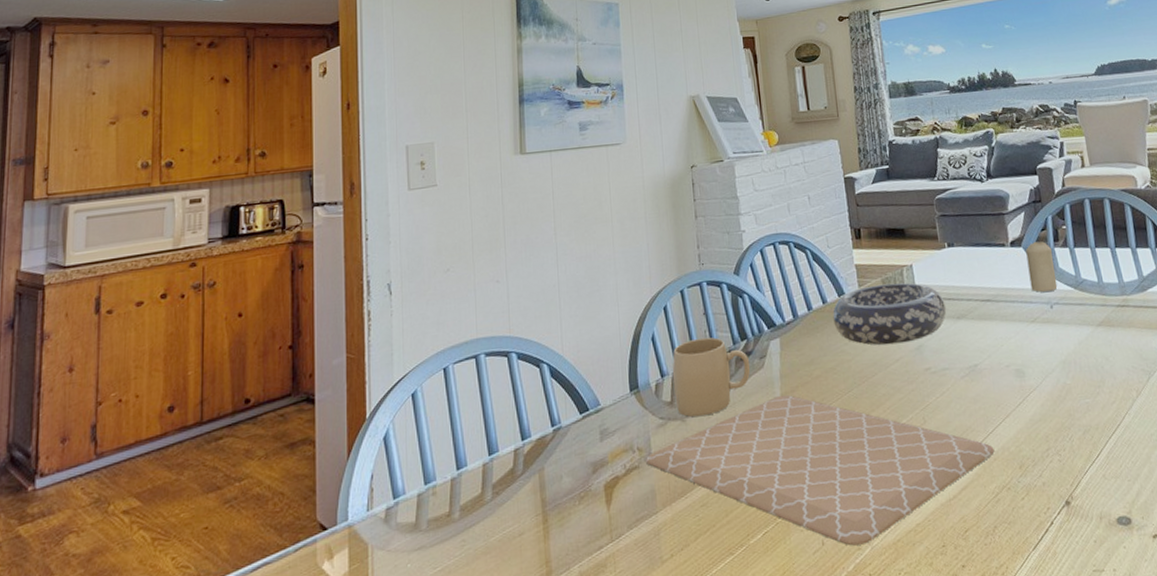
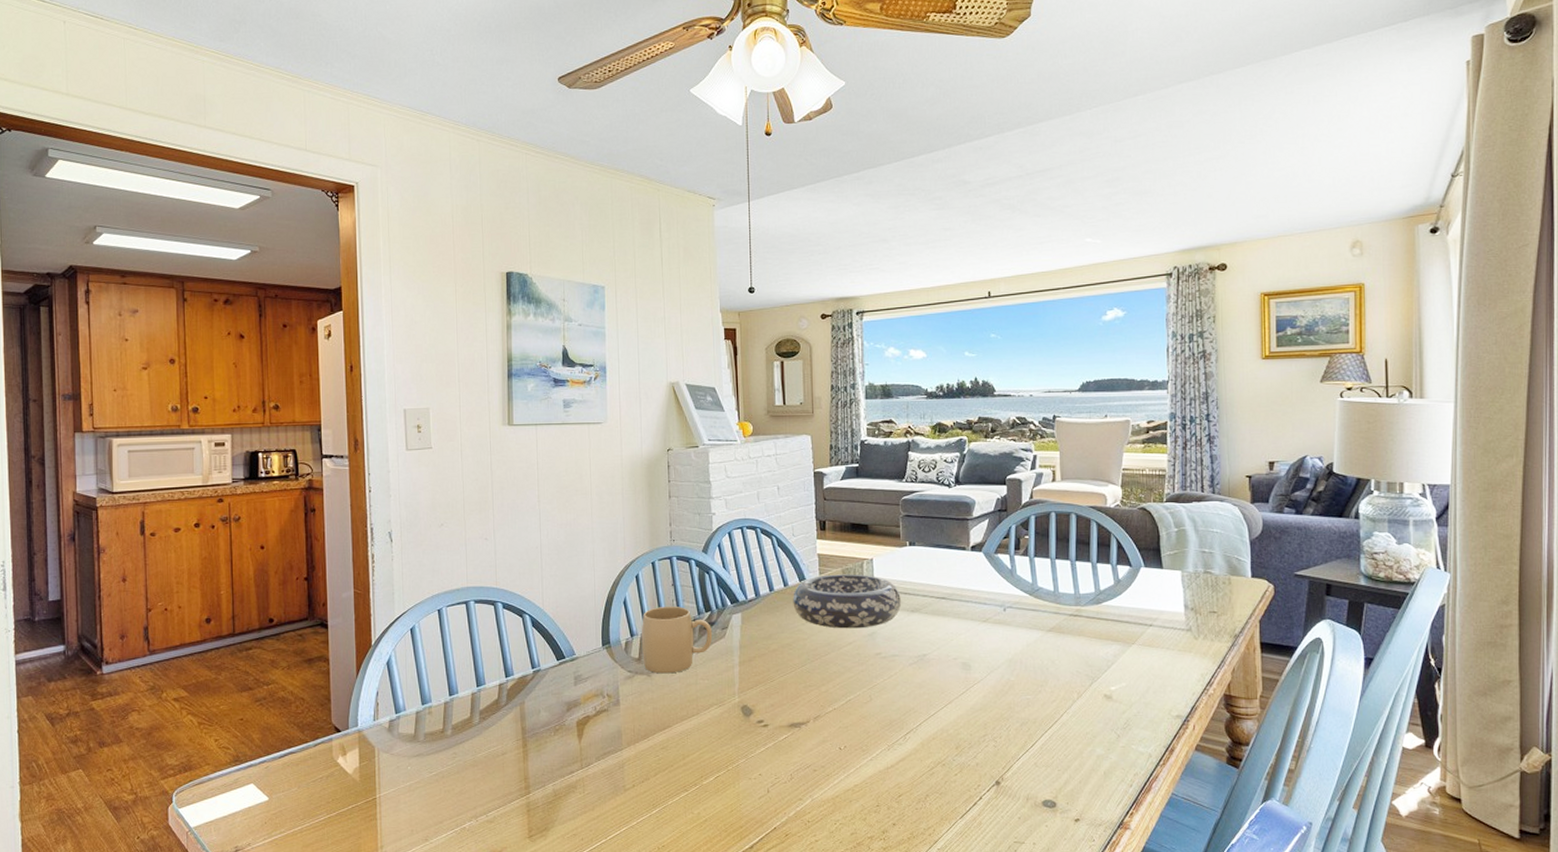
placemat: present [646,395,995,546] -> none [614,663,934,796]
candle: present [1025,241,1058,292] -> none [986,548,1013,595]

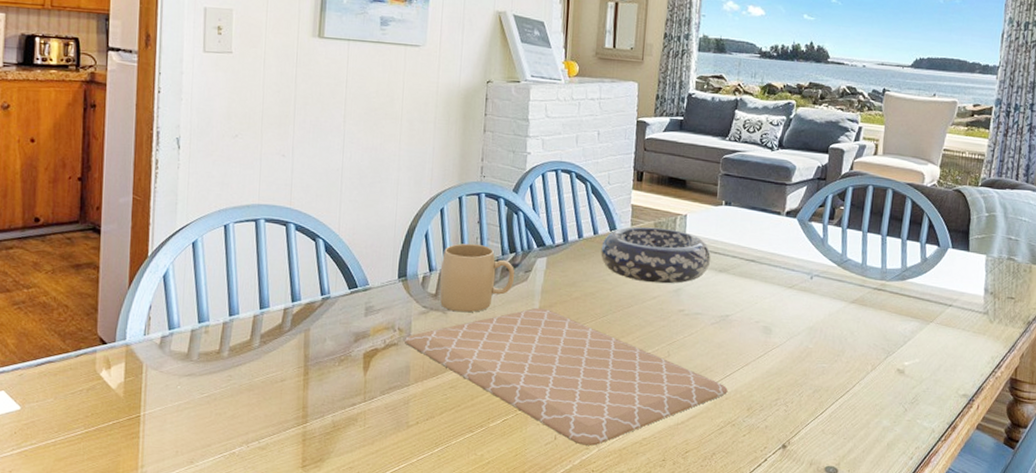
placemat: none [614,663,934,796] -> present [405,308,728,446]

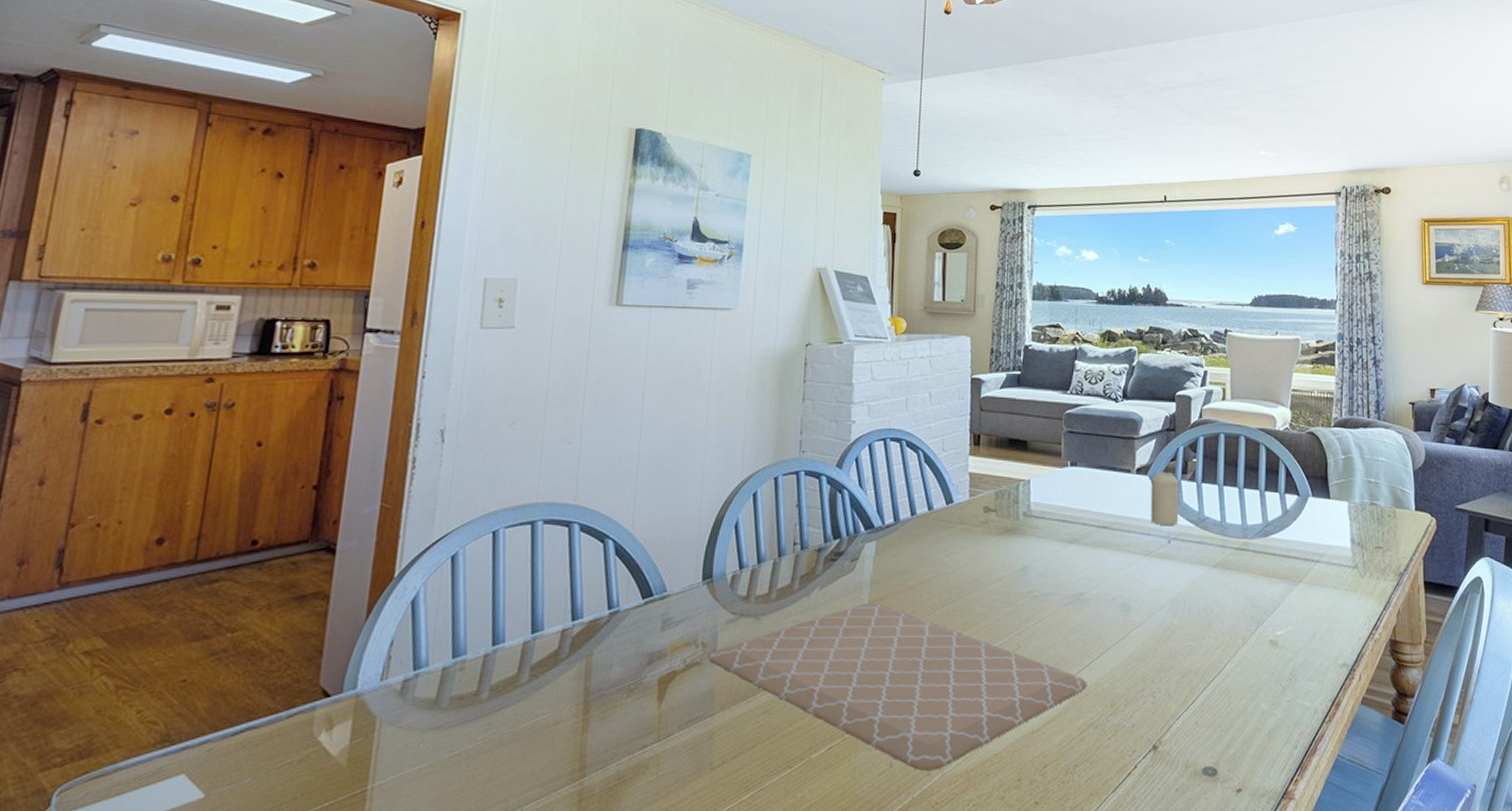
mug: present [439,243,515,313] -> none [751,531,840,616]
decorative bowl: present [600,226,711,284] -> none [937,497,1060,562]
candle: none [796,216,826,264] -> present [1151,472,1179,525]

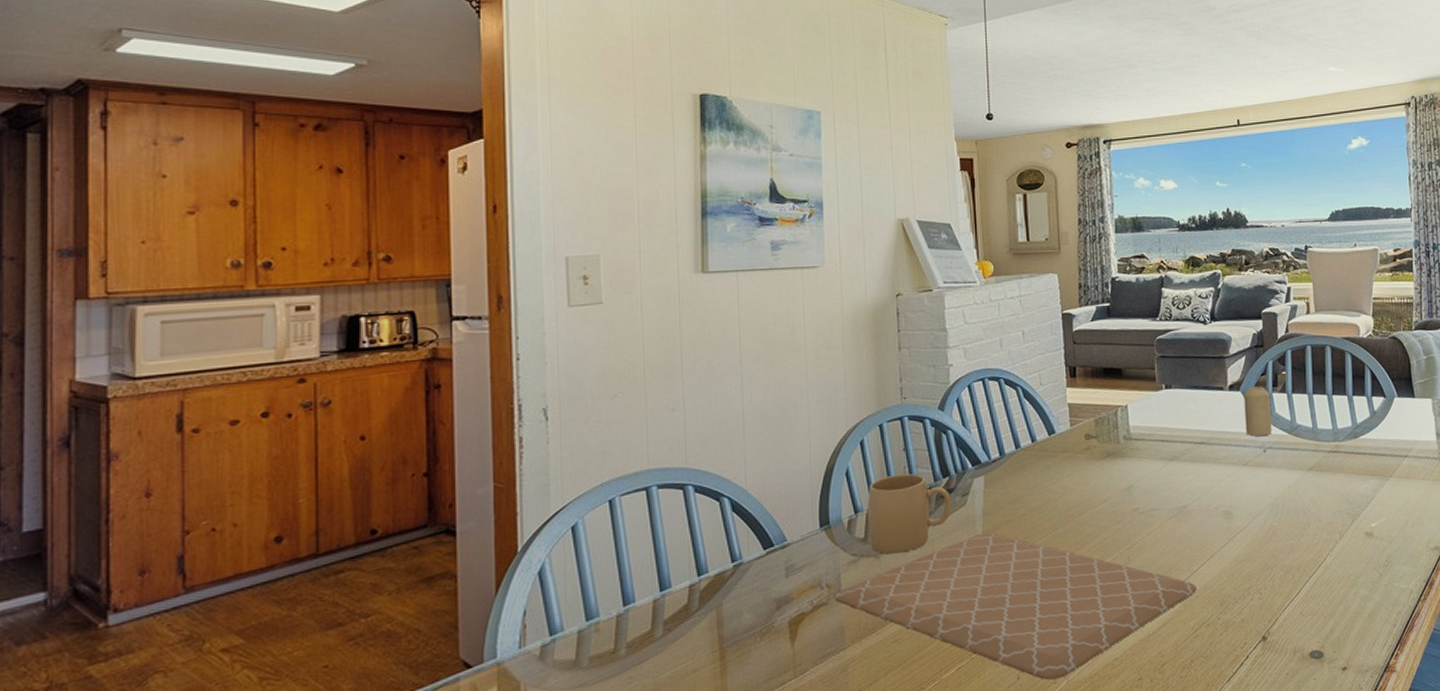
mug: none [751,531,840,616] -> present [867,473,952,554]

